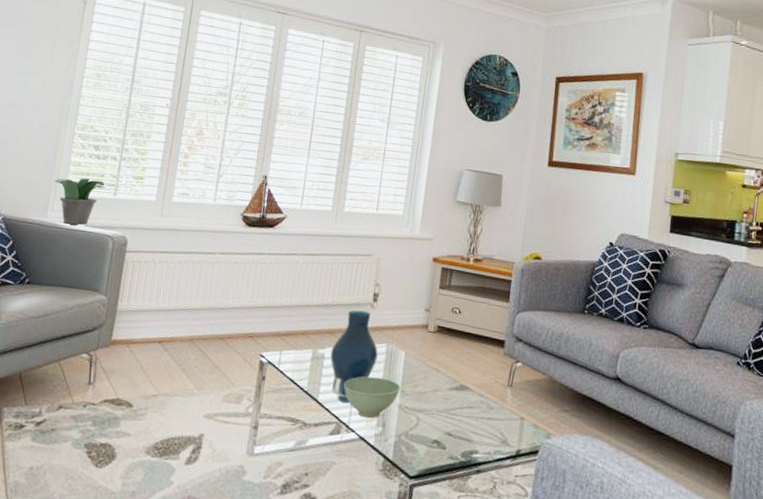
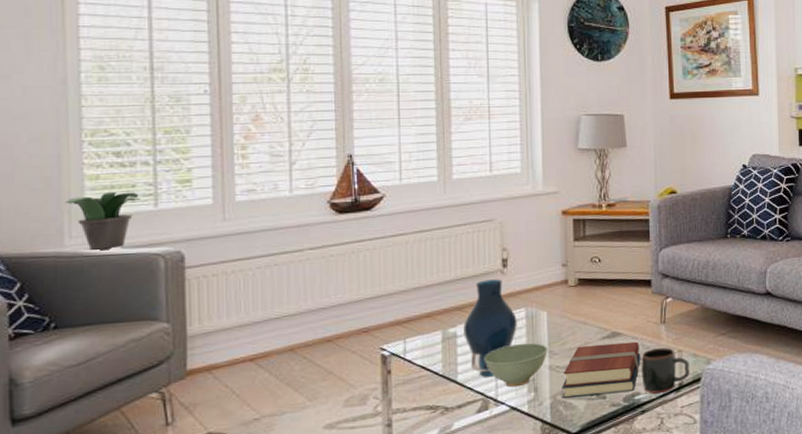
books: none [406,391,485,449] -> present [562,341,641,398]
mug: none [481,410,530,457] -> present [641,347,690,394]

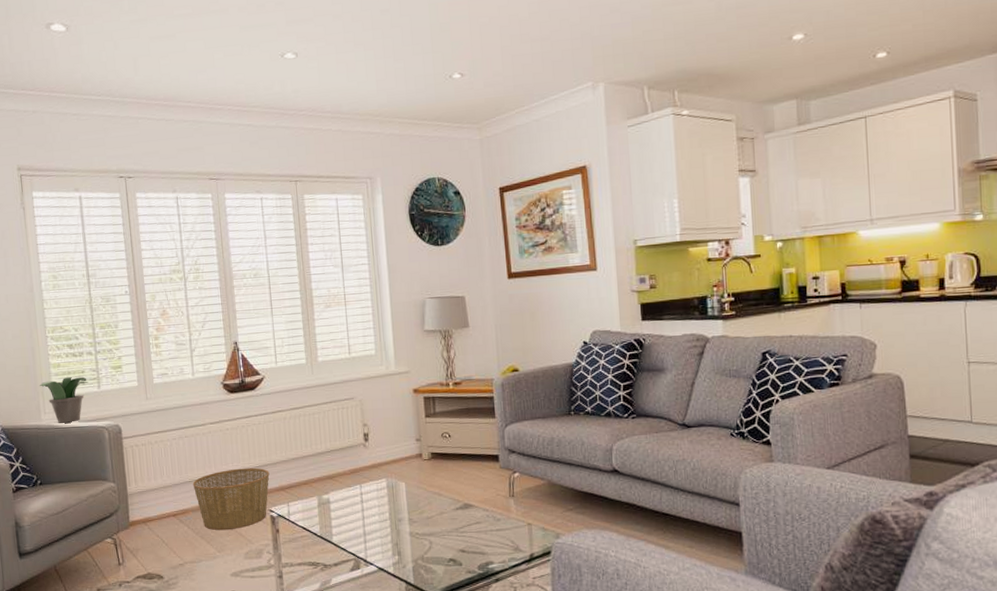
basket: none [280,299,383,375] -> present [192,467,270,530]
vase: present [463,279,517,377] -> none [335,452,380,540]
bowl: present [485,343,549,387] -> none [354,511,409,550]
books: present [562,341,641,398] -> none [422,513,493,563]
mug: present [641,347,690,394] -> none [492,520,540,564]

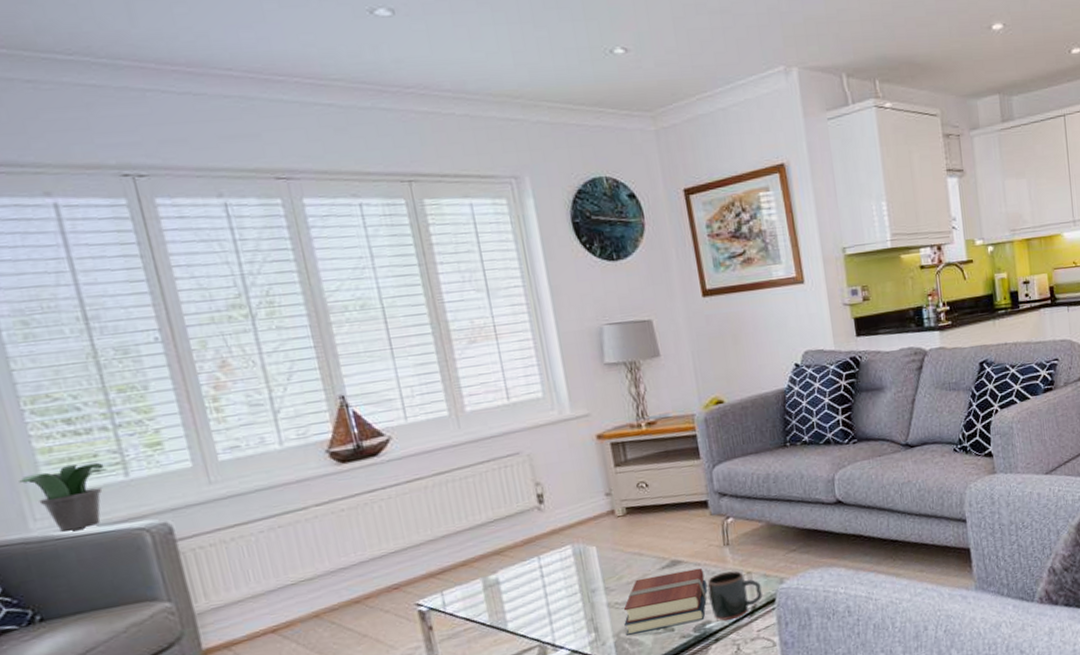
basket: present [192,467,270,530] -> none [297,553,413,642]
books: none [422,513,493,563] -> present [623,568,708,635]
mug: none [492,520,540,564] -> present [707,570,763,621]

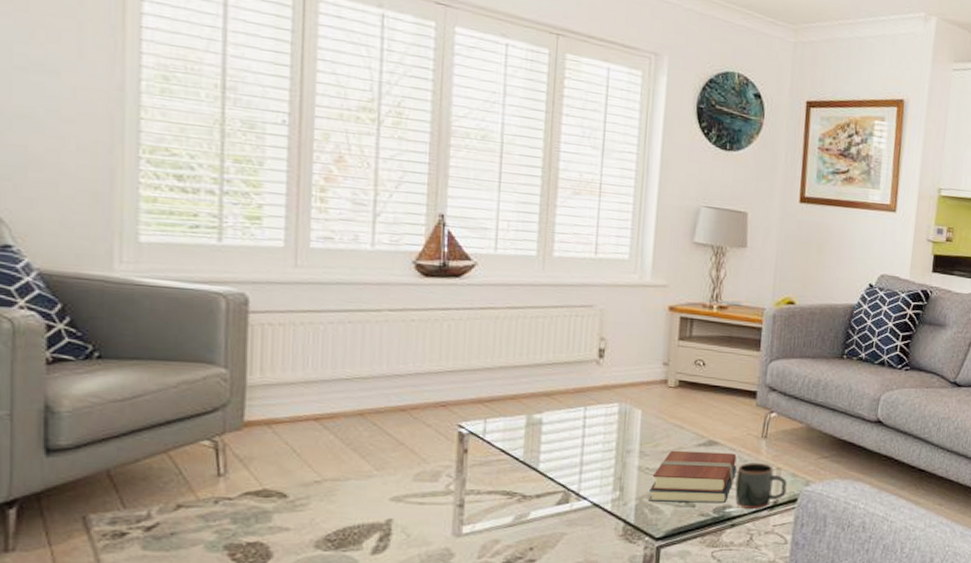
potted plant: present [19,462,107,533] -> none [117,218,203,281]

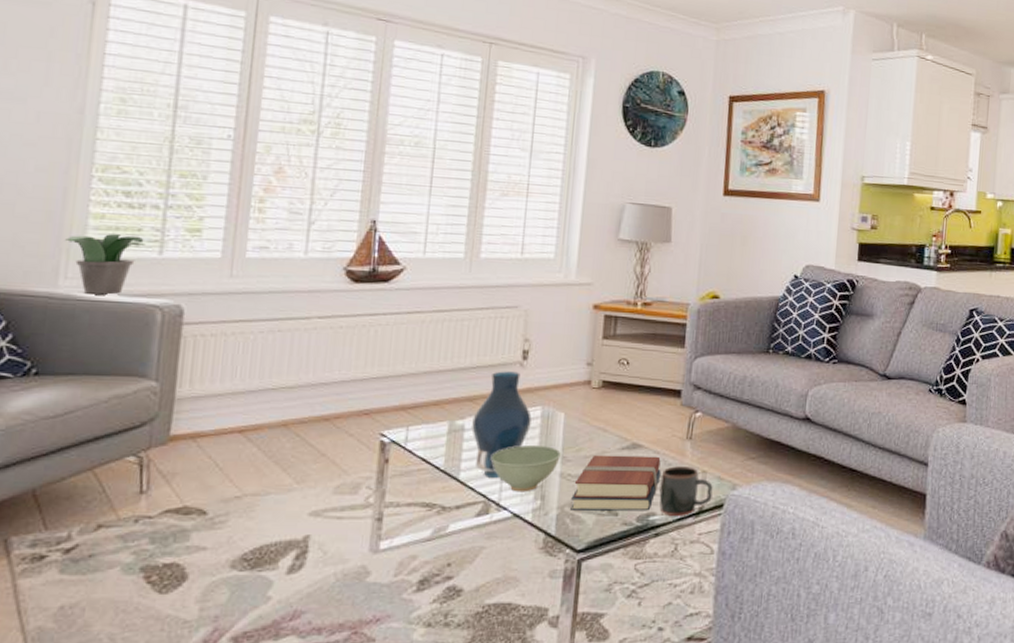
potted plant: none [117,218,203,281] -> present [65,234,146,296]
vase: none [550,368,609,469] -> present [472,371,532,478]
bowl: none [570,440,640,484] -> present [491,445,562,492]

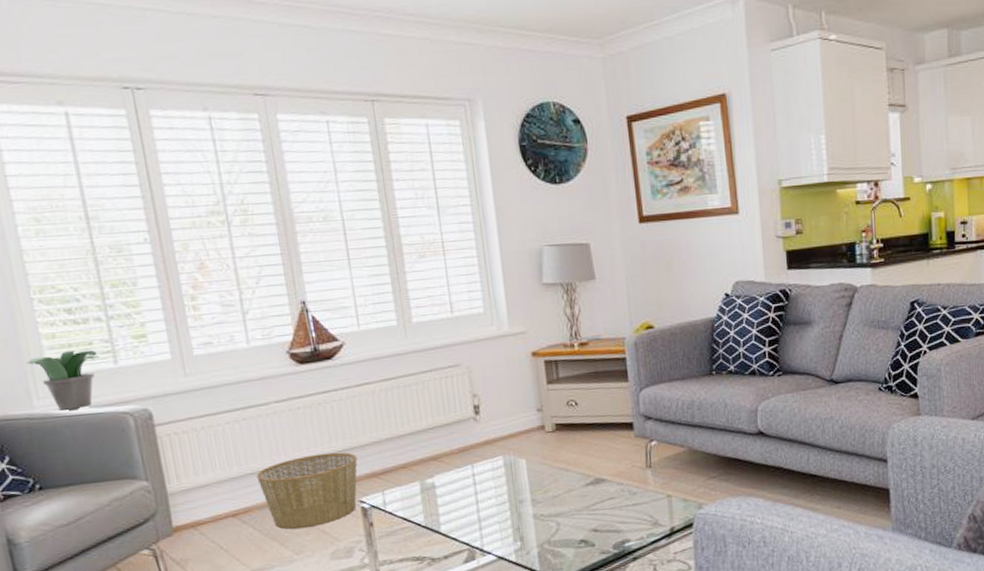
basket: none [276,377,389,455] -> present [256,452,358,529]
vase: present [472,371,532,478] -> none [441,426,497,527]
bowl: present [491,445,562,492] -> none [466,491,531,537]
books: present [570,454,661,511] -> none [548,487,629,547]
mug: present [659,466,713,516] -> none [628,493,681,540]

